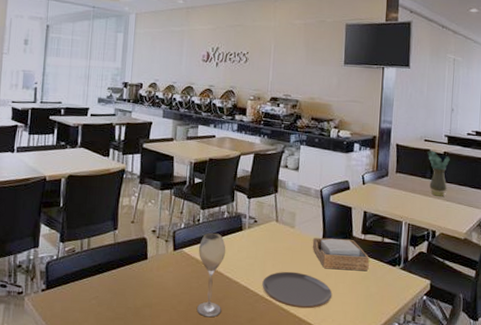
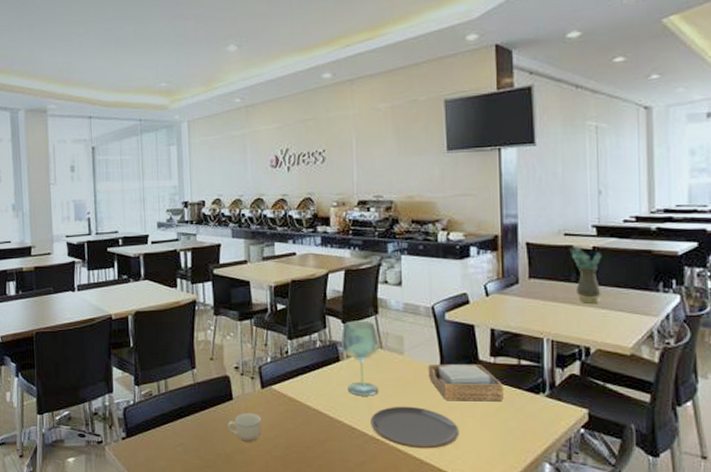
cup: none [139,271,170,297] -> present [226,412,262,442]
wineglass: present [197,232,226,318] -> none [291,365,324,463]
wine glass: none [244,197,277,262] -> present [340,320,380,396]

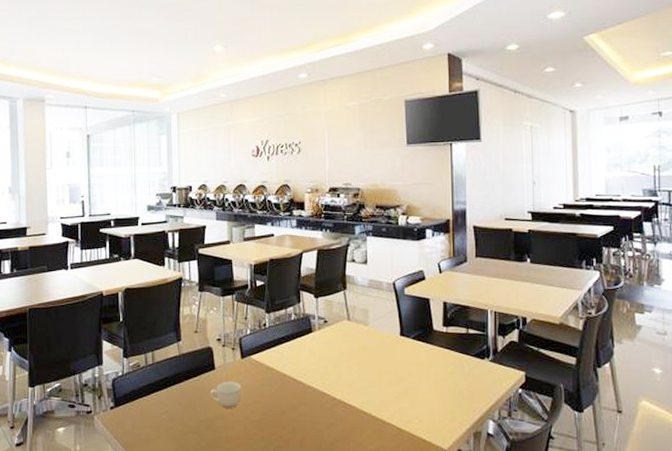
wine glass: present [340,320,380,396] -> none [313,295,348,364]
plate: present [370,406,460,449] -> none [339,372,417,410]
napkin holder: present [427,363,504,402] -> none [389,333,454,367]
vase: present [569,244,602,303] -> none [509,228,536,279]

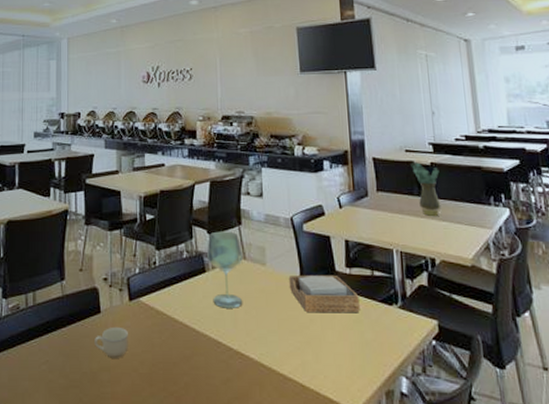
wine glass: none [313,295,348,364] -> present [206,231,244,308]
napkin holder: none [389,333,454,367] -> present [288,274,360,313]
vase: none [509,228,536,279] -> present [410,160,441,216]

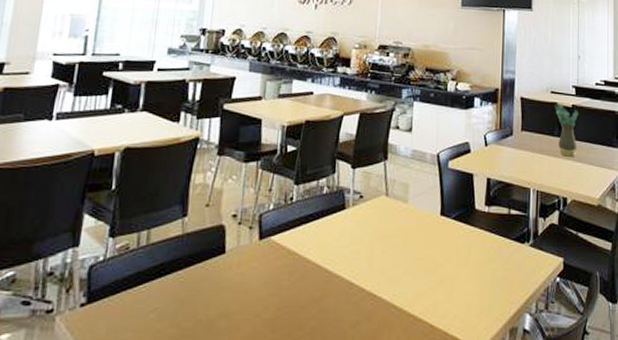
cup: present [93,326,128,358] -> none [213,268,254,303]
wine glass: present [206,231,244,308] -> none [347,166,387,247]
napkin holder: present [288,274,360,313] -> none [428,212,495,252]

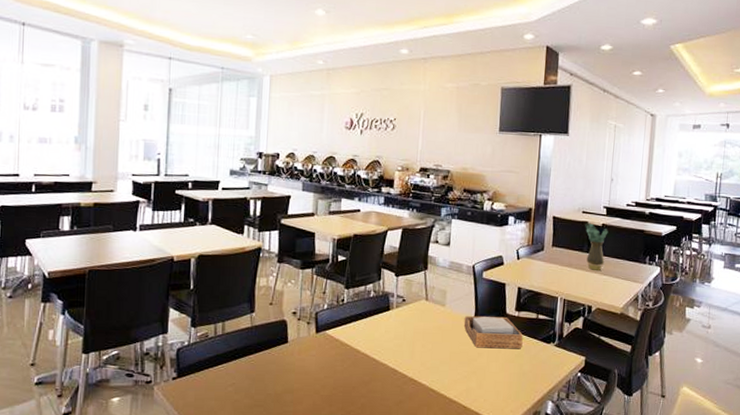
napkin holder: none [428,212,495,252] -> present [463,315,523,349]

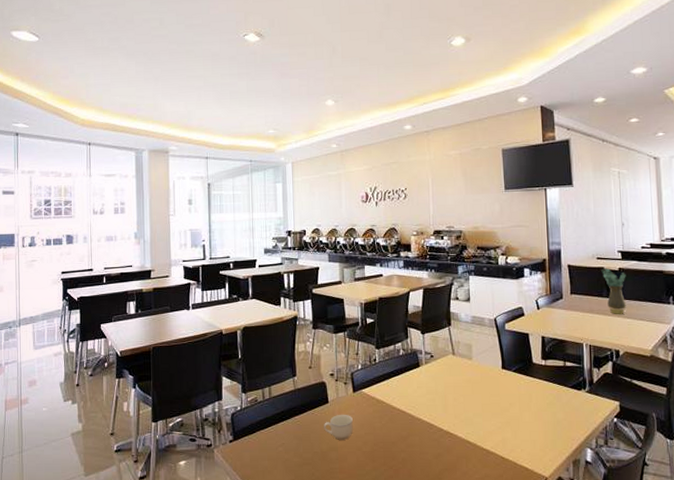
cup: none [279,355,313,382] -> present [323,414,353,440]
napkin holder: present [463,315,523,349] -> none [492,366,553,399]

